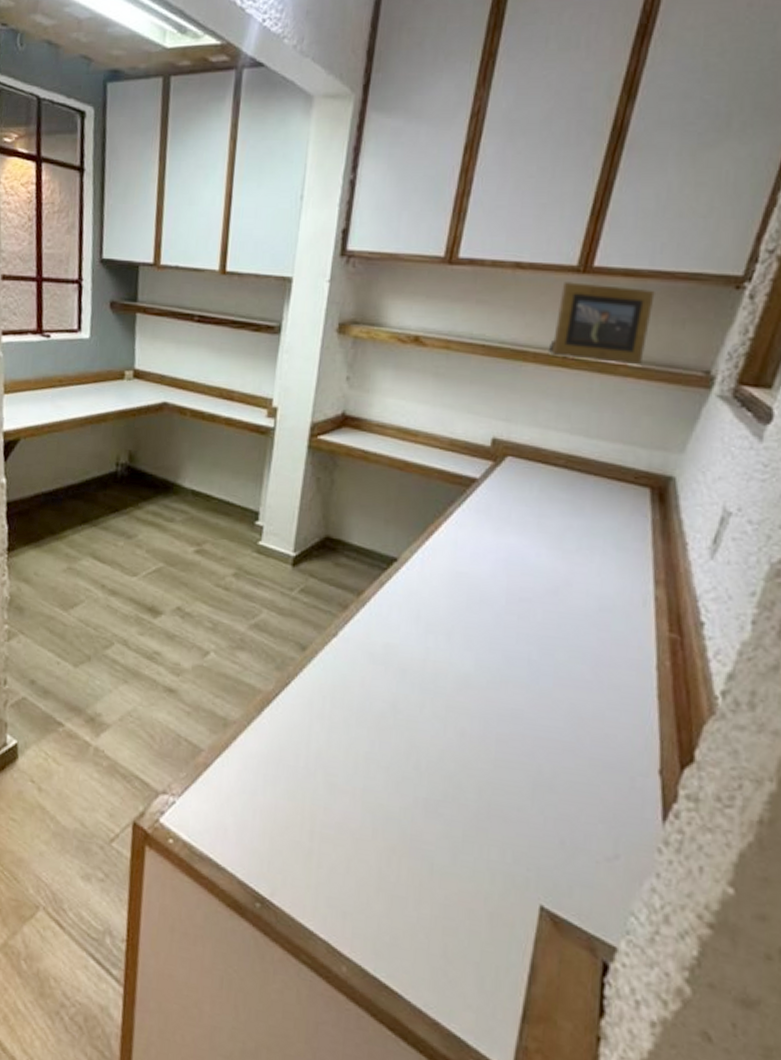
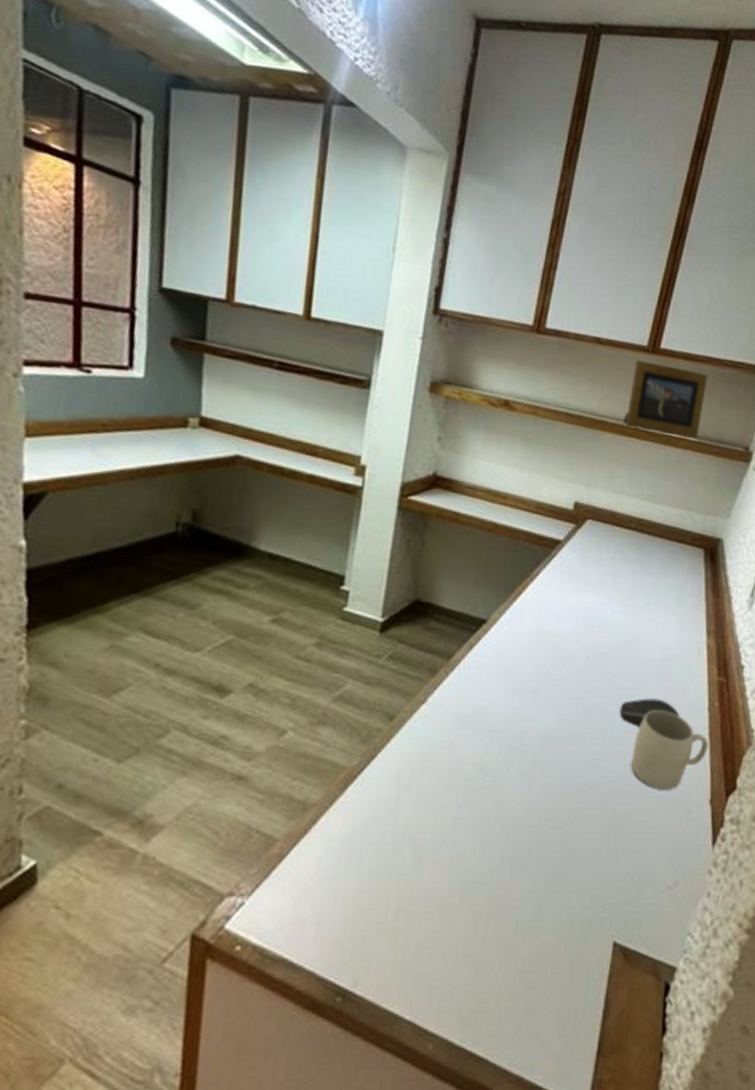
computer mouse: none [546,650,620,680] -> present [619,698,680,726]
mug: none [560,663,657,753] -> present [631,709,708,790]

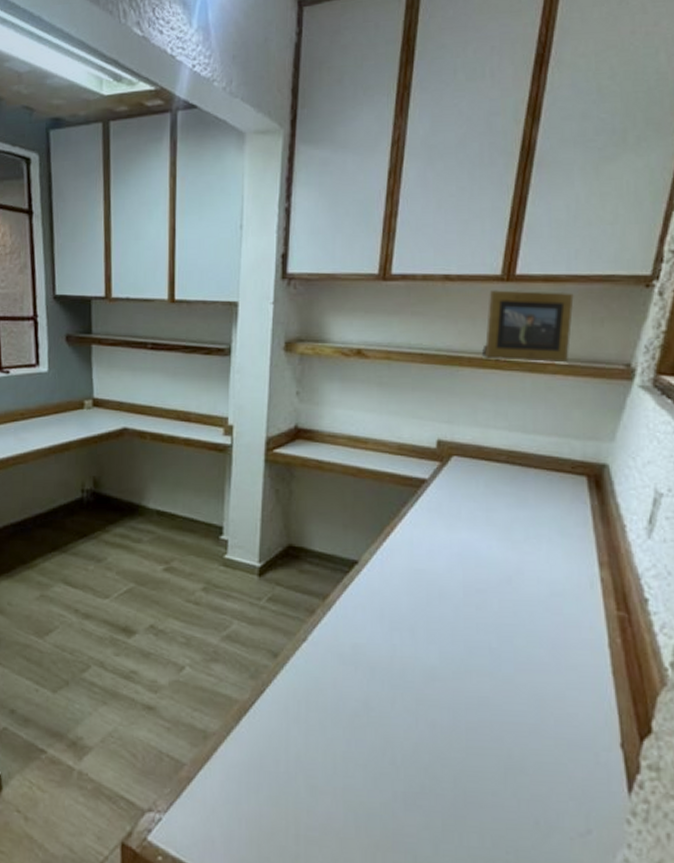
computer mouse: present [619,698,680,726] -> none [506,635,576,664]
mug: present [631,709,708,790] -> none [524,646,612,731]

